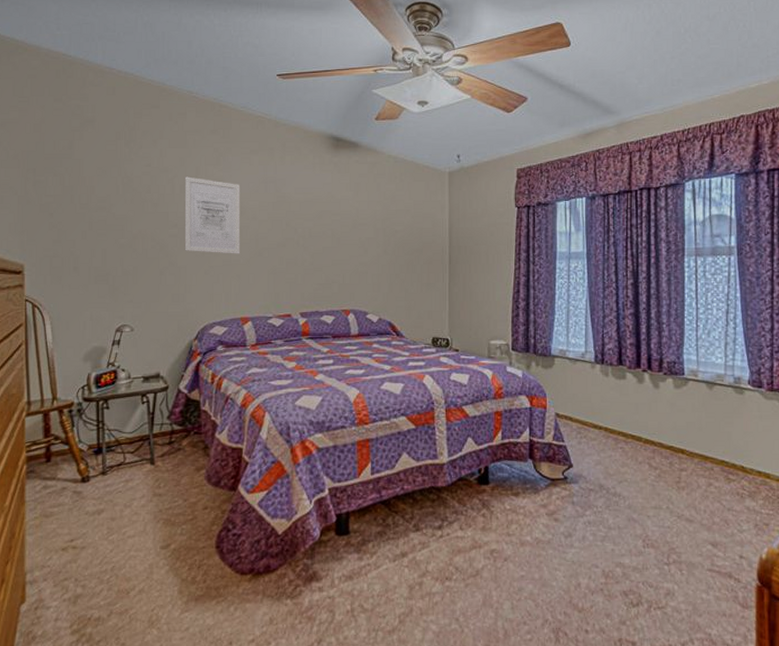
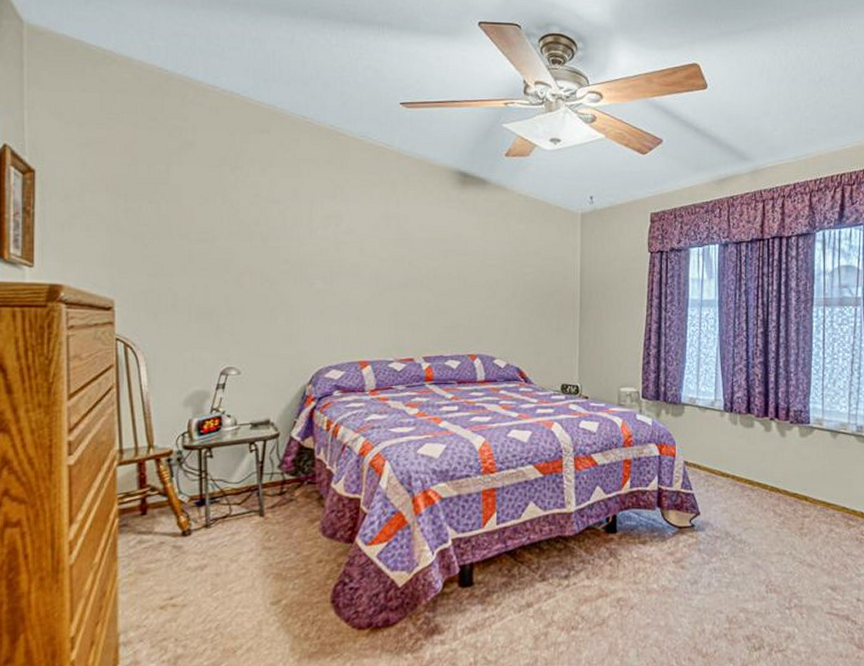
wall art: present [184,176,241,254] -> none [297,209,359,294]

